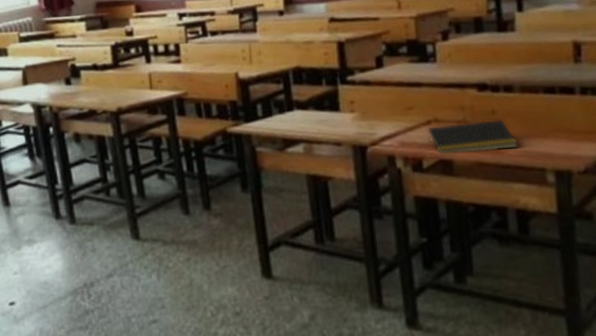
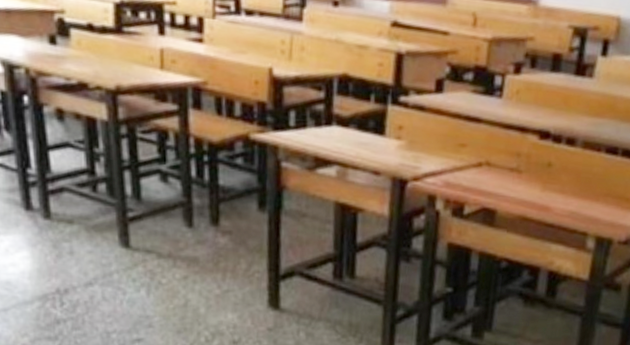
notepad: present [427,119,519,153] -> none [474,170,568,207]

